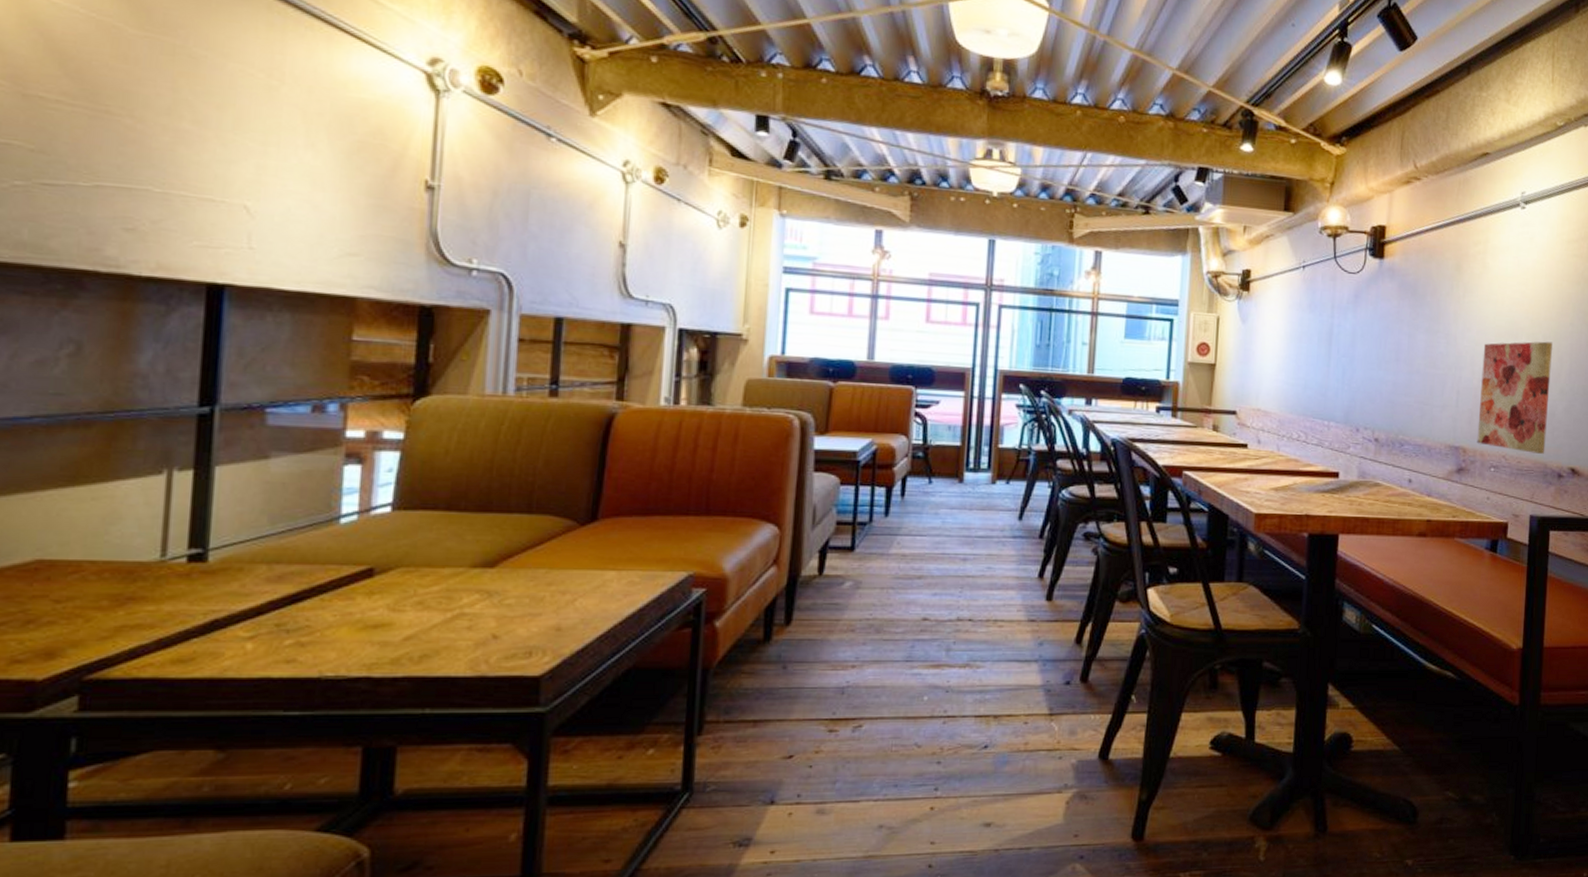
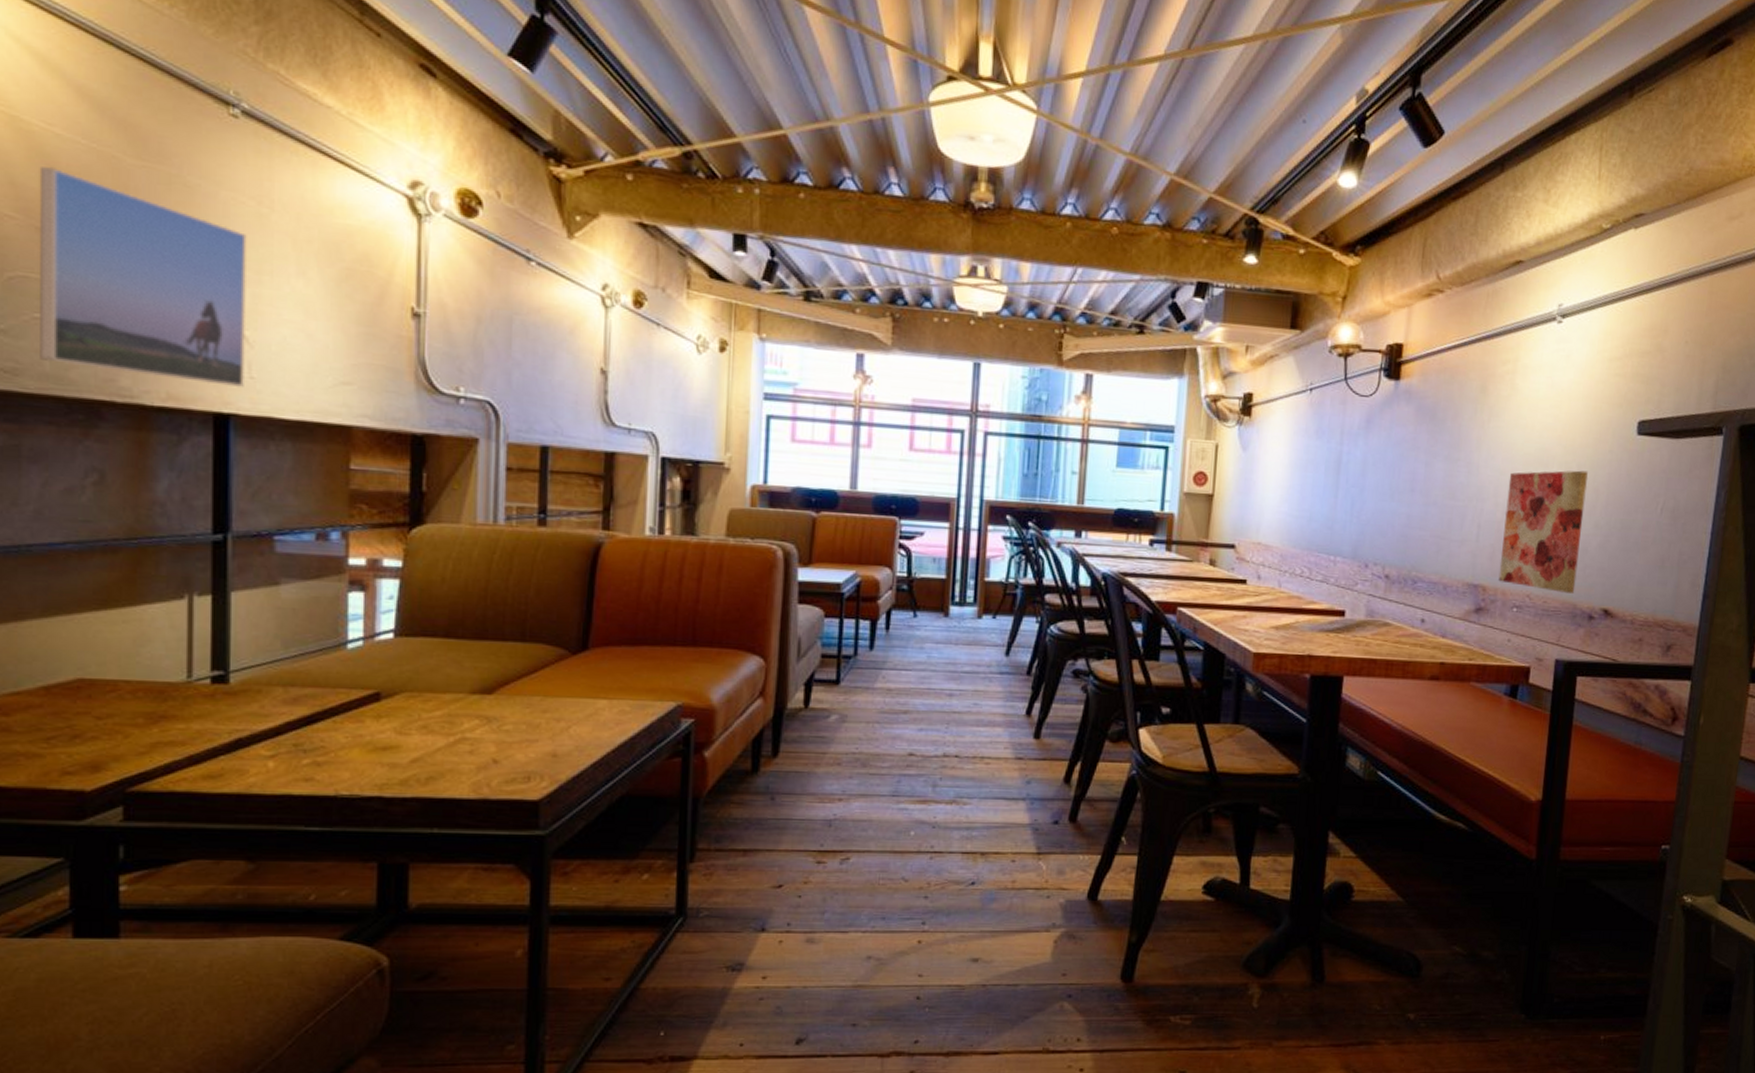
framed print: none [17,34,254,259] -> present [39,166,247,388]

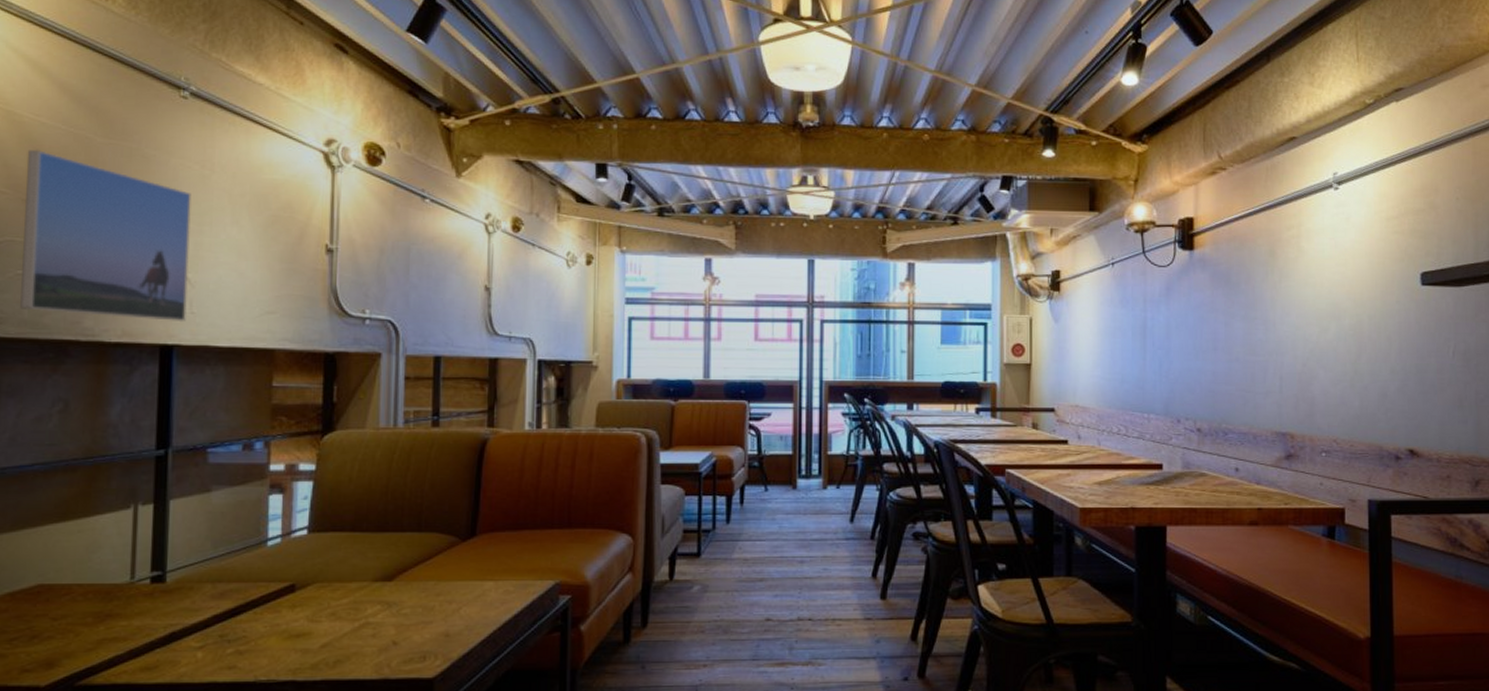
wall art: present [1498,470,1588,593] -> none [1304,321,1380,436]

